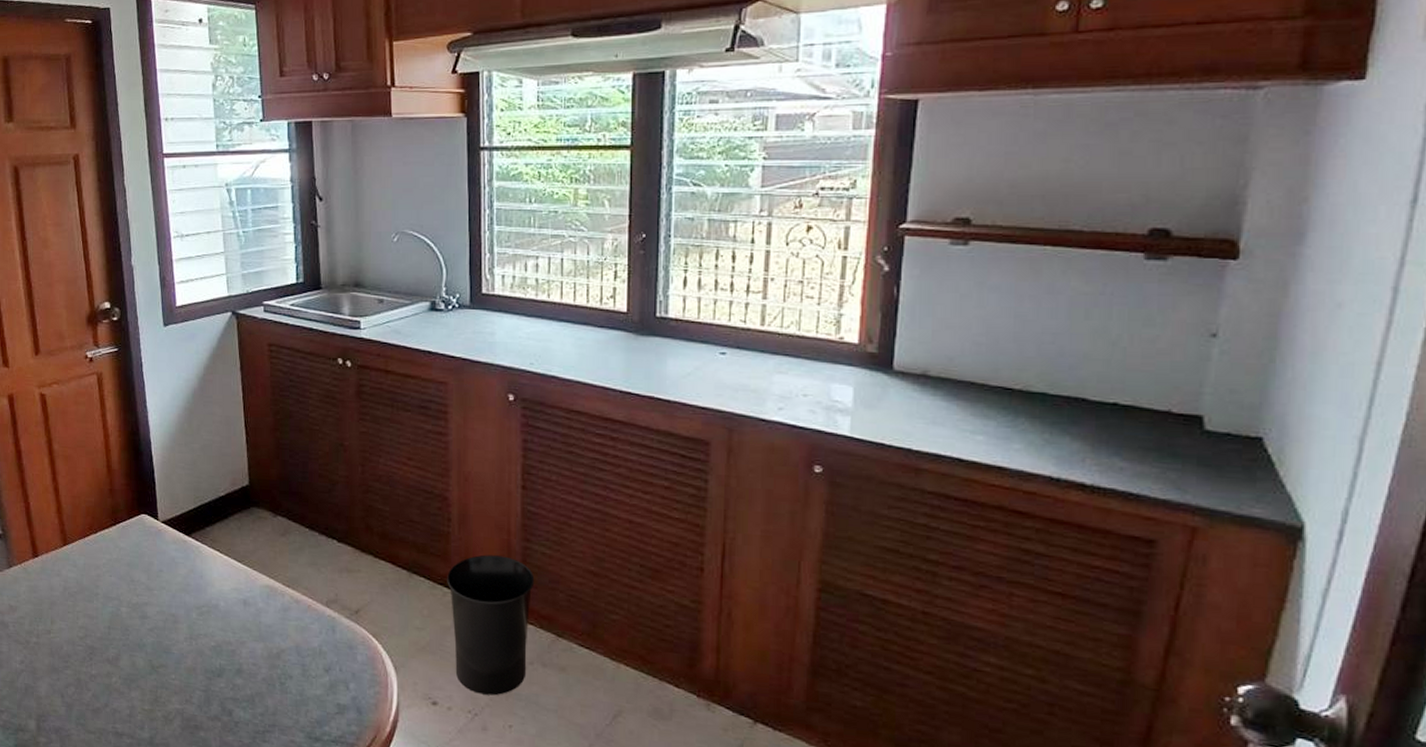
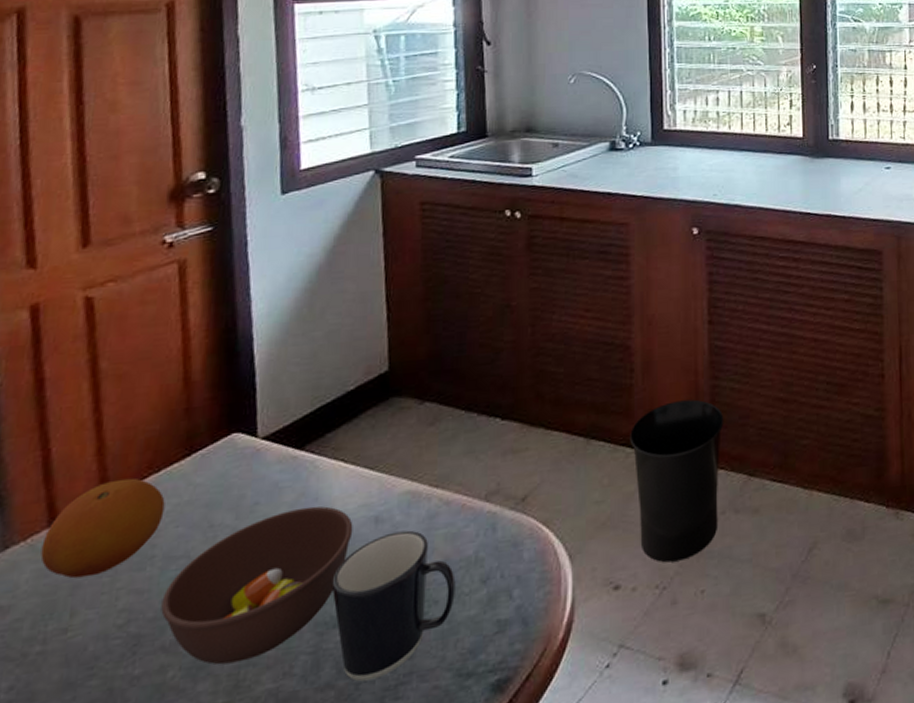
fruit: none [30,533,102,599] -> present [40,478,165,579]
soup bowl: none [105,581,228,684] -> present [161,506,353,665]
mug: none [215,615,305,723] -> present [331,530,456,682]

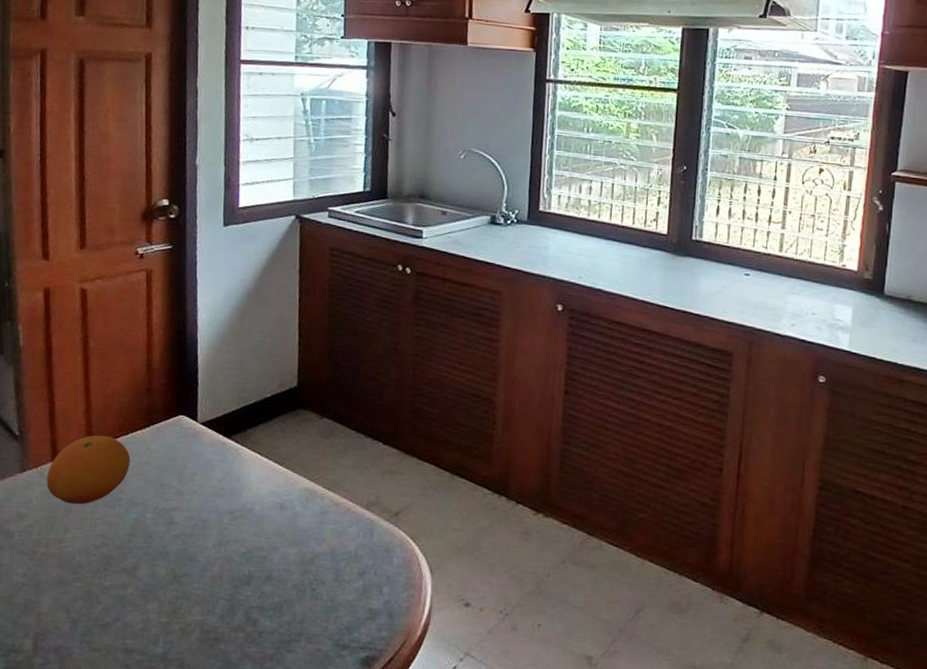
soup bowl: present [161,506,353,665] -> none [125,484,264,594]
mug: present [331,530,456,682] -> none [245,519,339,632]
waste bin: present [630,399,724,563] -> none [488,456,571,595]

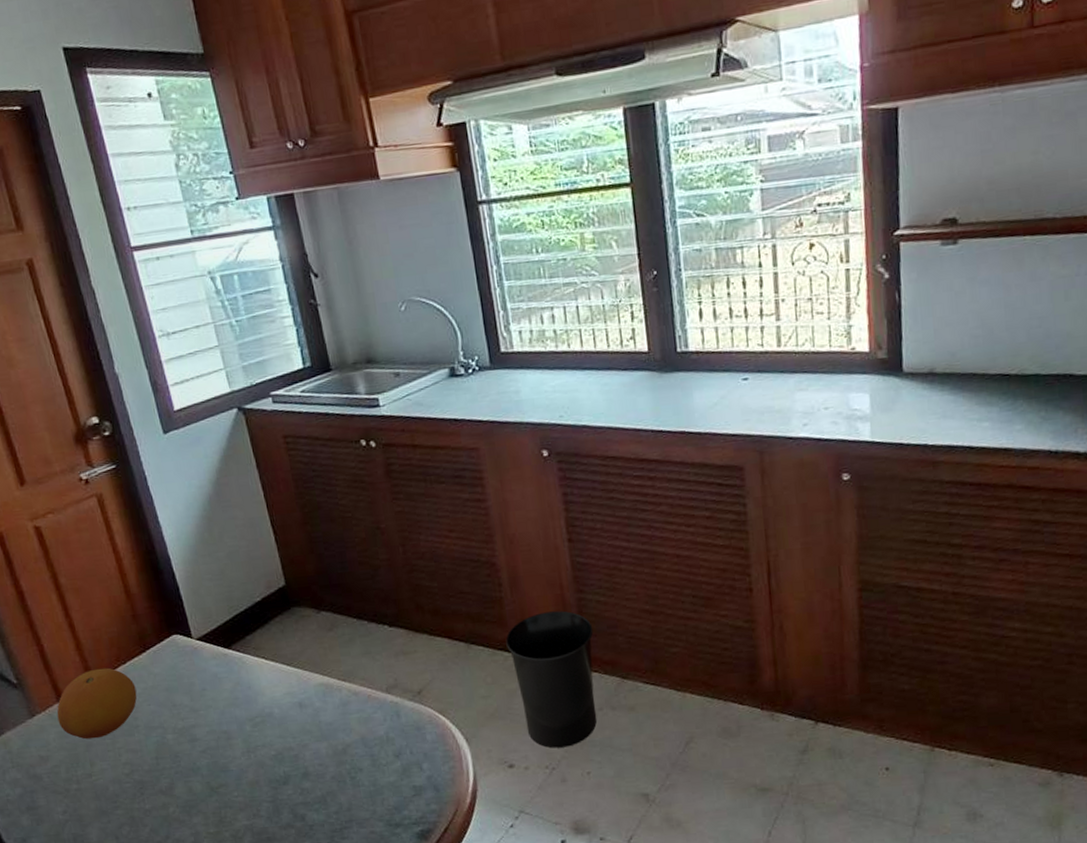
waste bin: none [488,456,571,595] -> present [505,610,597,748]

